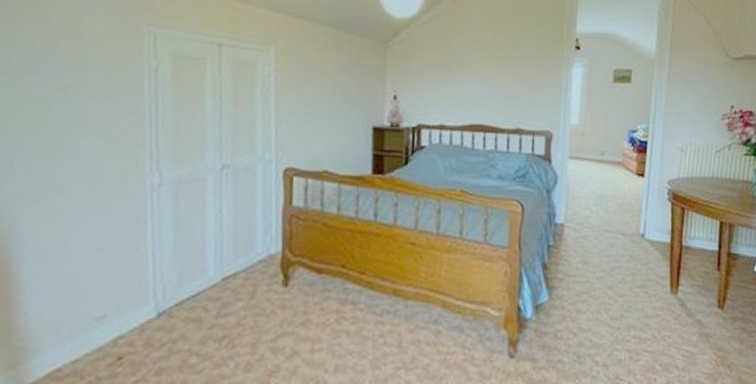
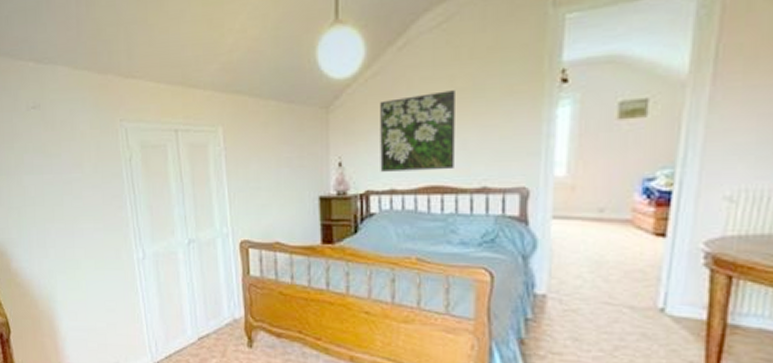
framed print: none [432,42,498,111] -> present [380,90,455,172]

